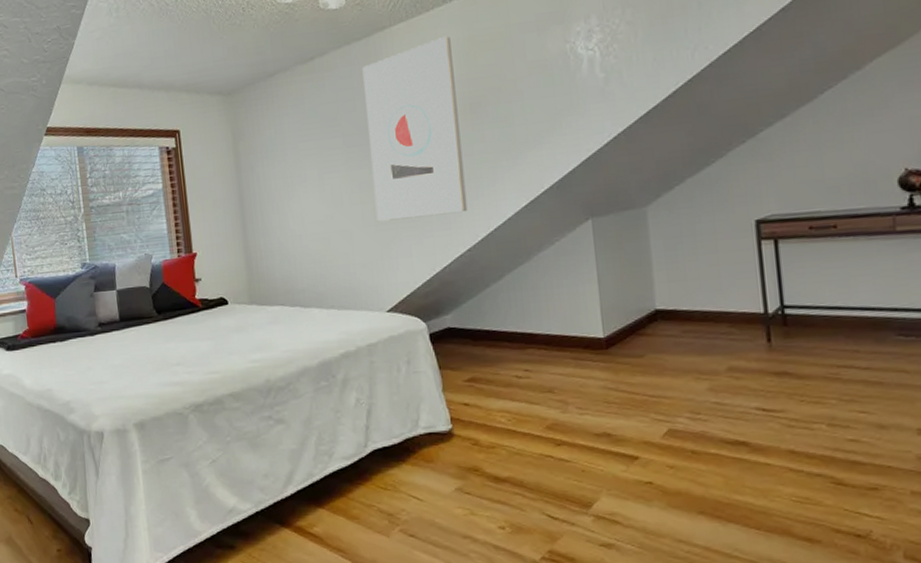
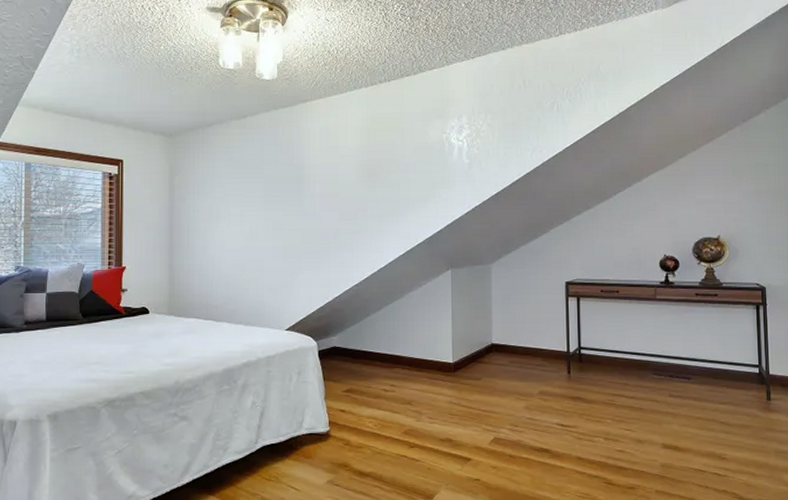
wall art: present [362,36,468,222] -> none [285,114,358,255]

